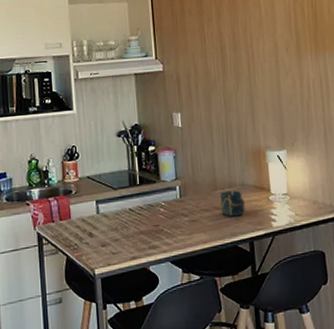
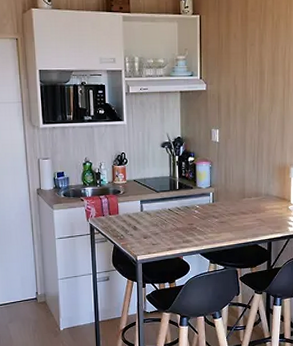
cup: present [220,190,245,217] -> none [246,199,267,221]

